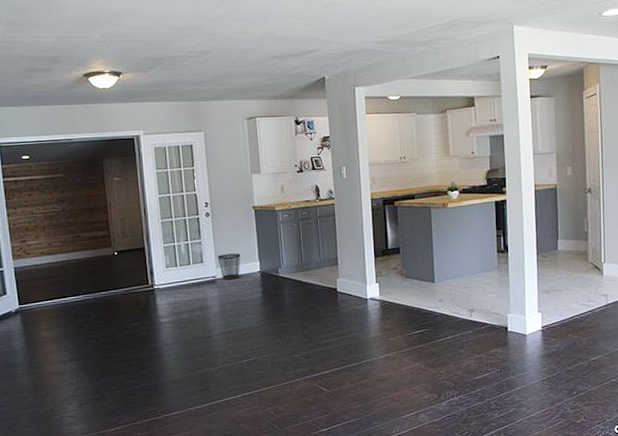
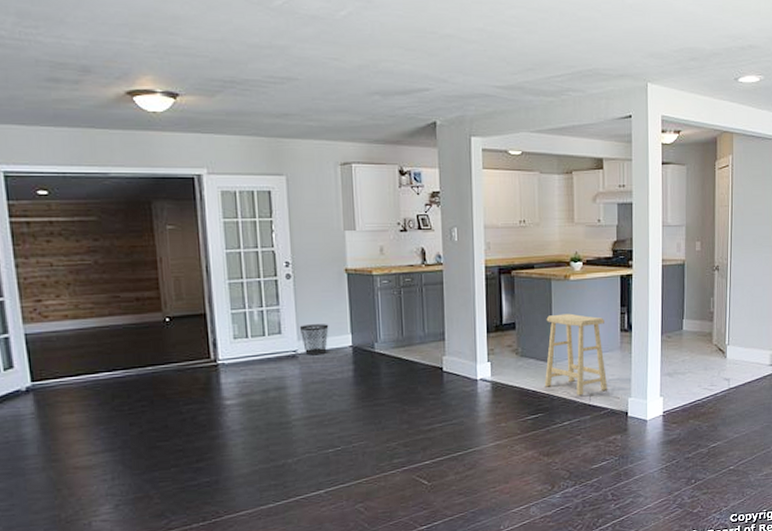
stool: none [427,237,488,312] -> present [544,313,608,396]

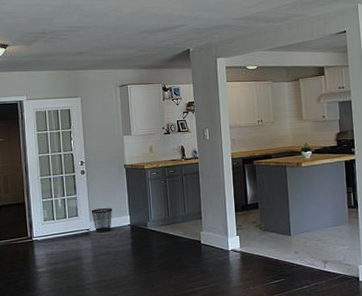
stool: present [544,313,608,396] -> none [283,194,340,264]

